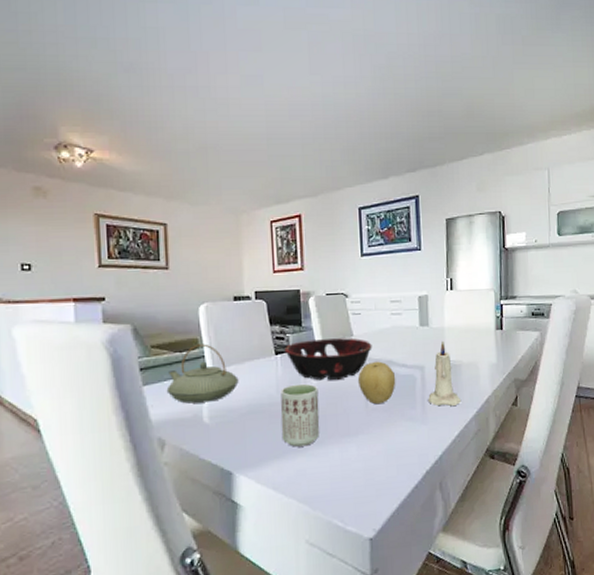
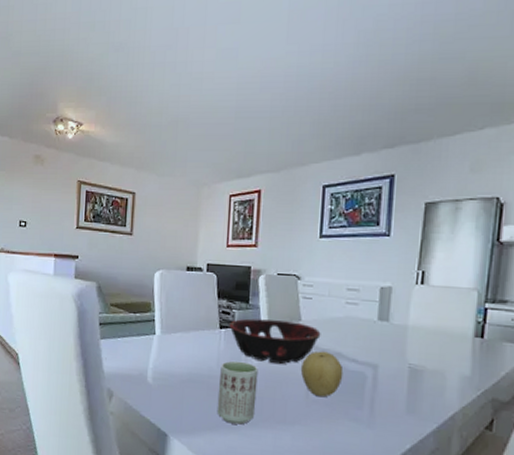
teapot: present [166,344,239,404] -> none [119,308,183,364]
candle: present [428,340,462,407] -> none [378,340,420,416]

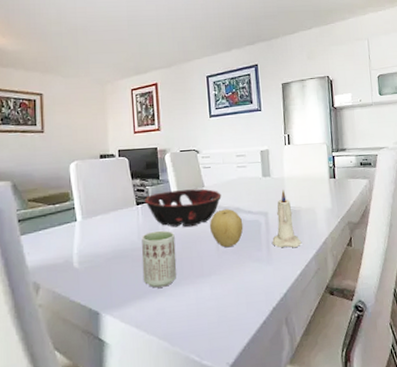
candle: none [378,340,420,416] -> present [272,189,302,248]

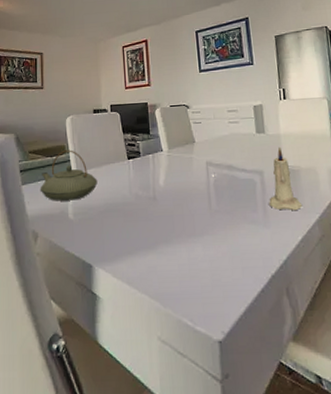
teapot: none [41,197,105,251] -> present [40,150,98,201]
cup: present [142,230,177,288] -> none [133,185,168,245]
decorative bowl: present [144,188,222,228] -> none [135,144,213,184]
fruit: present [209,208,244,248] -> none [201,166,237,207]

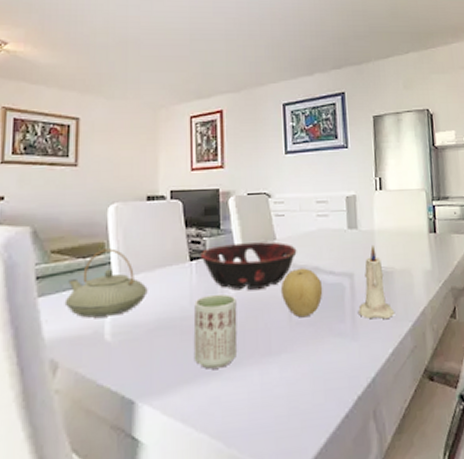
cup: none [133,185,168,245] -> present [193,294,238,369]
decorative bowl: none [135,144,213,184] -> present [200,242,297,291]
fruit: none [201,166,237,207] -> present [280,268,323,318]

